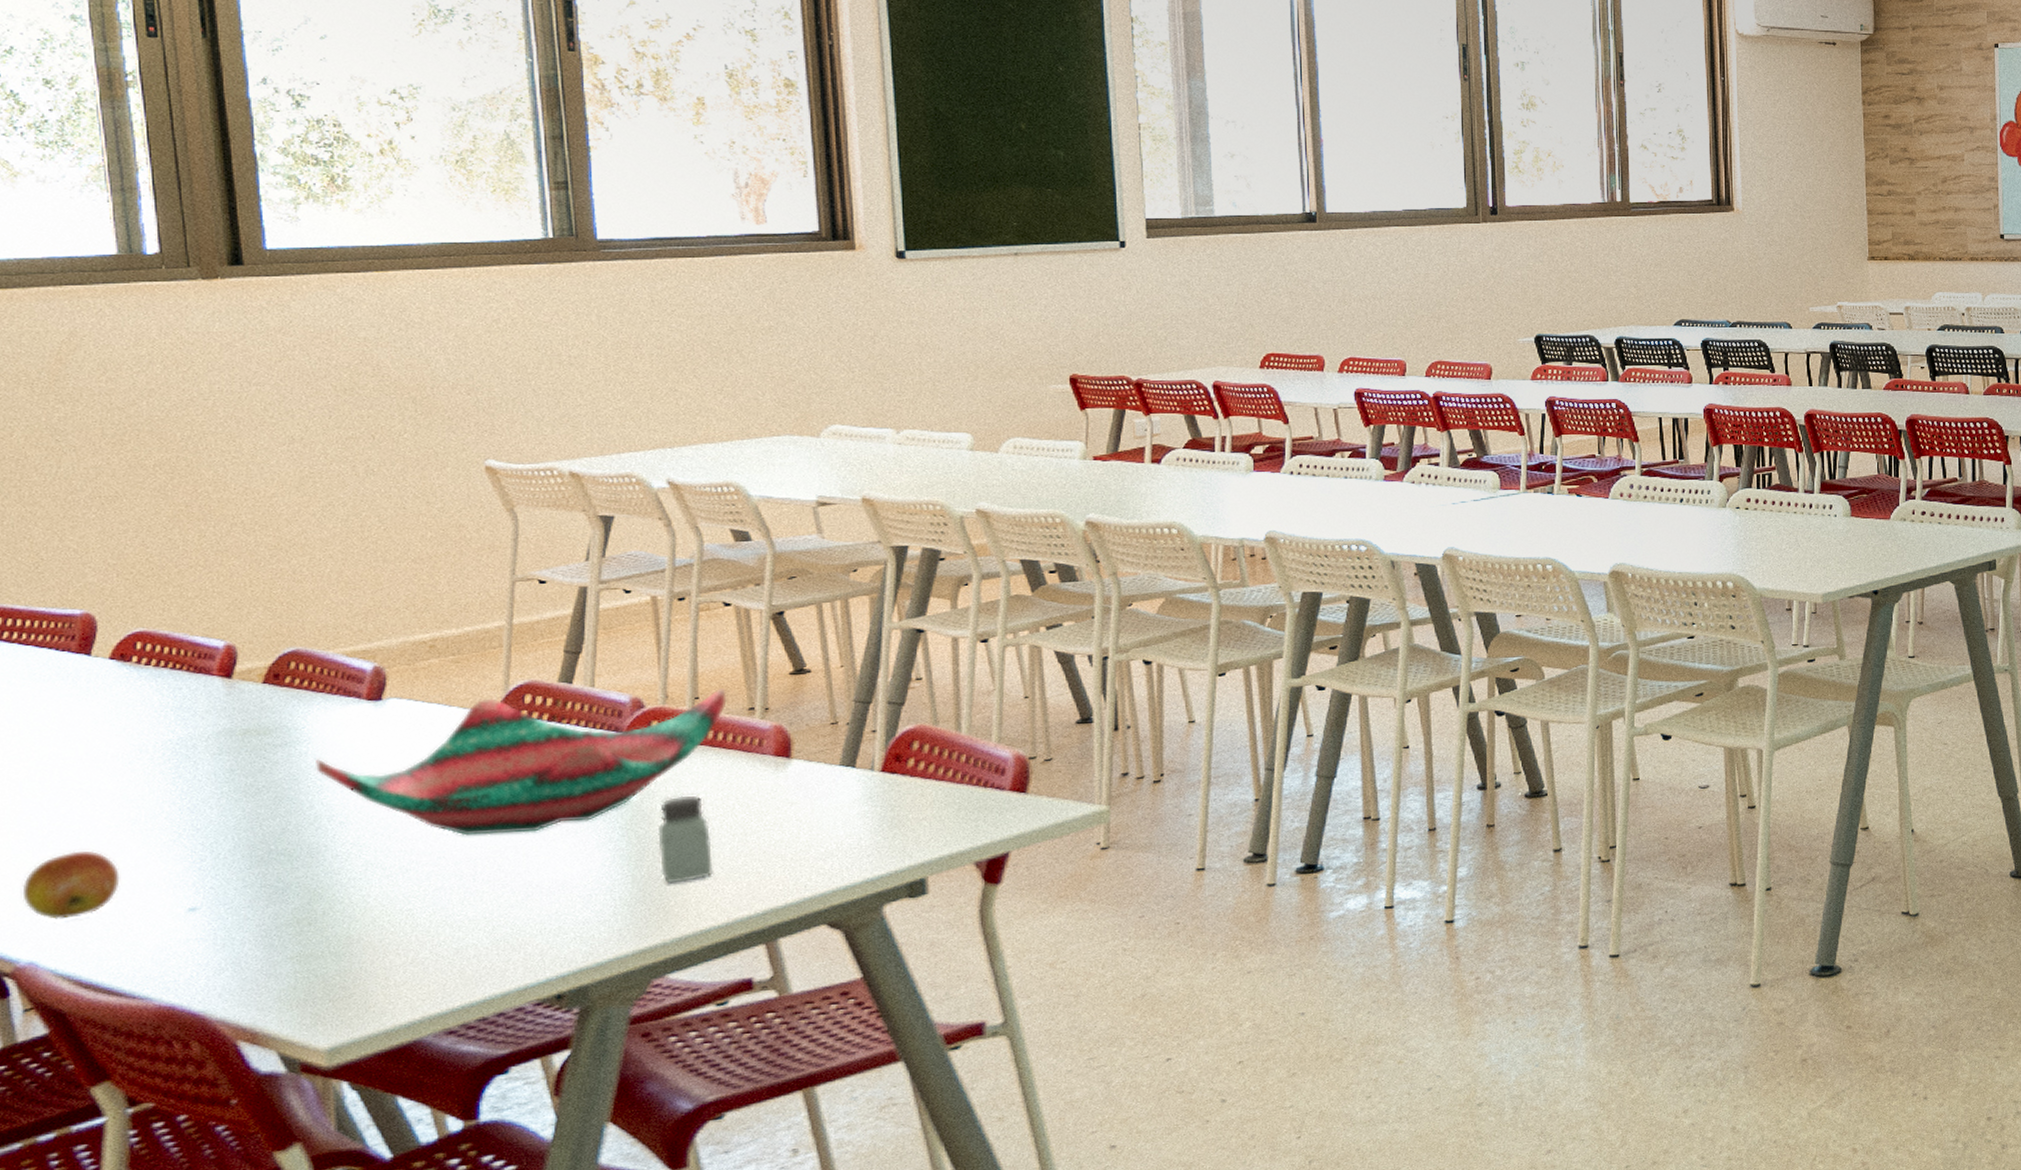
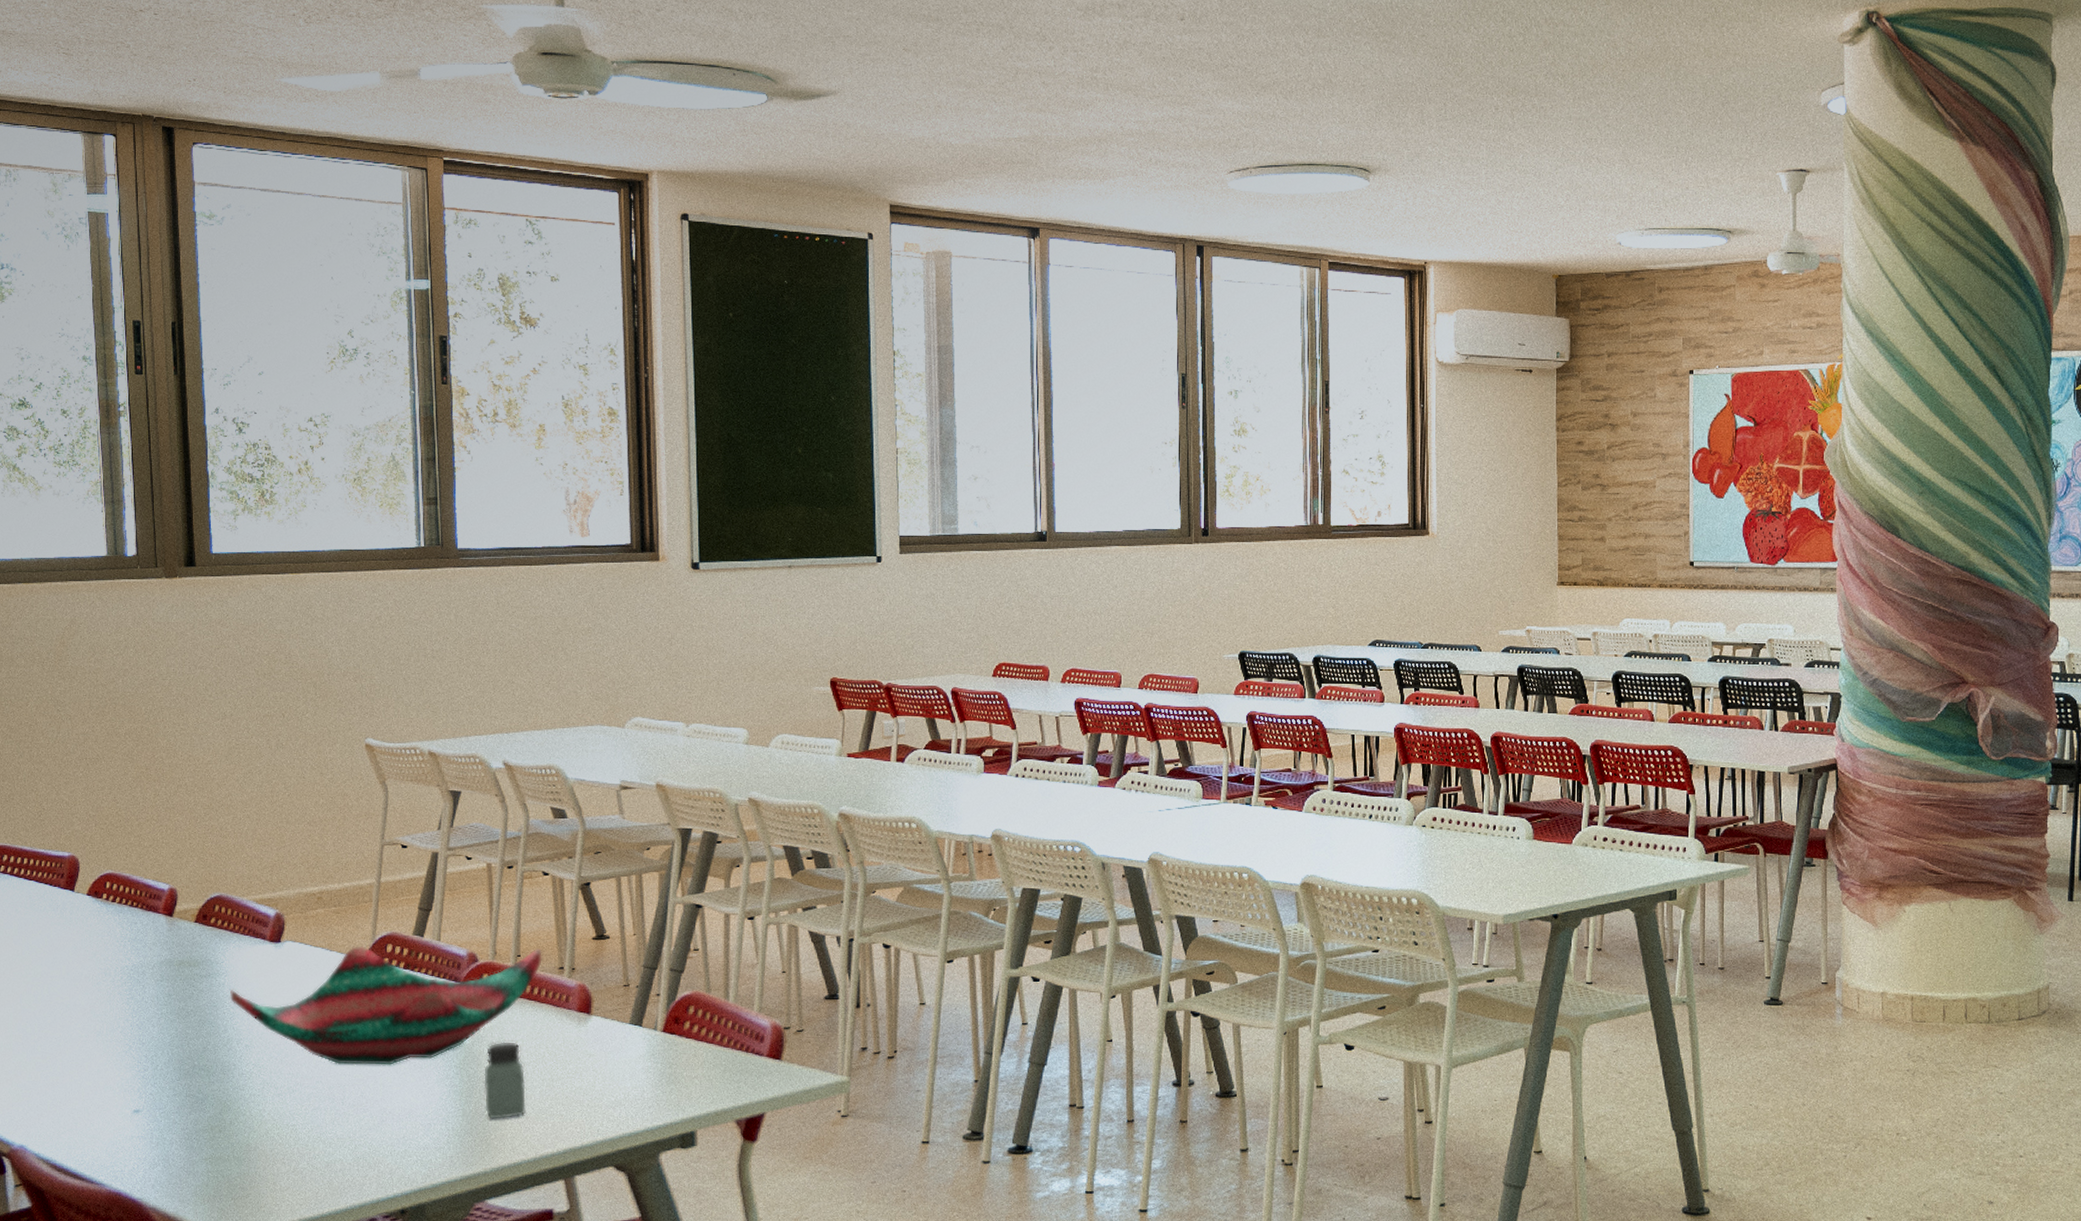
apple: present [22,851,120,921] -> none [18,1055,87,1112]

